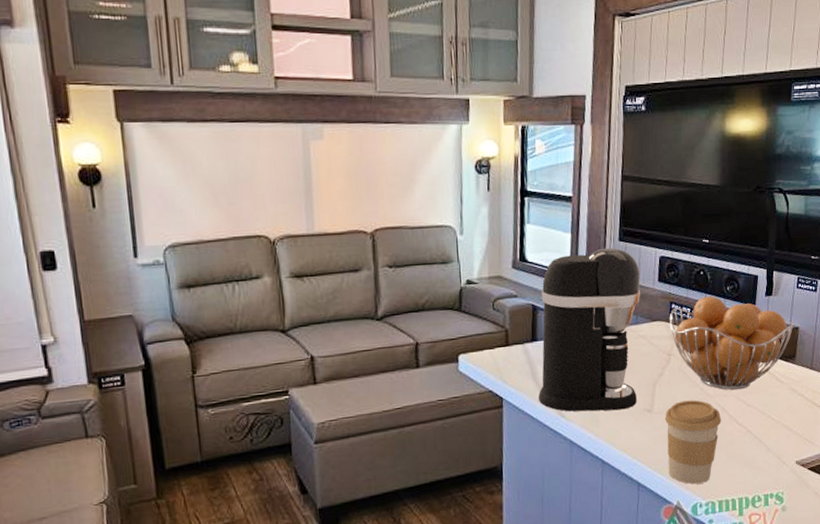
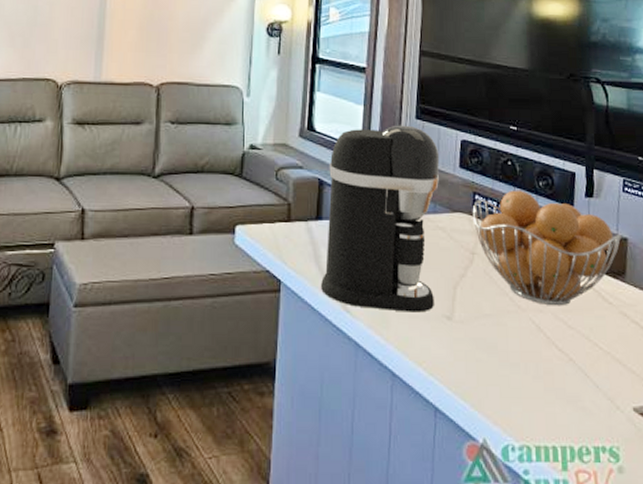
coffee cup: present [665,399,722,485] -> none [468,311,537,419]

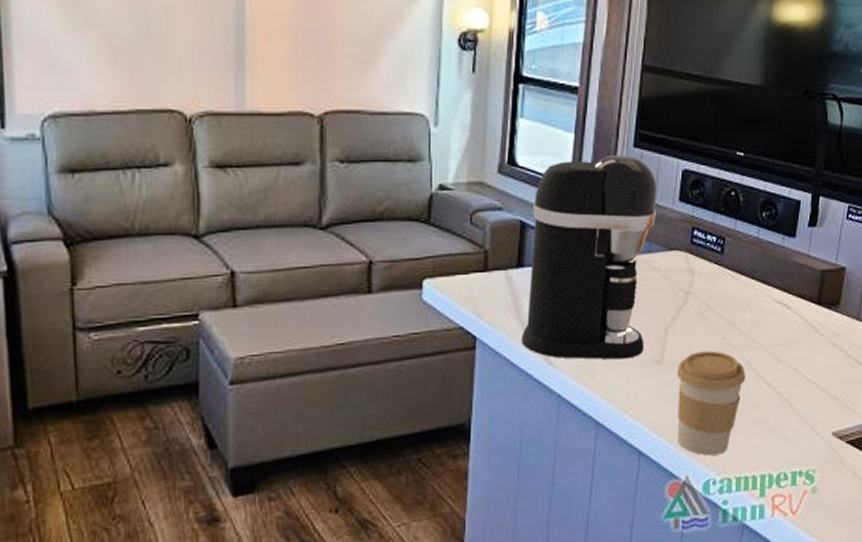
coffee cup: none [468,311,537,419] -> present [677,350,746,456]
fruit basket: present [472,190,622,306] -> none [689,222,840,341]

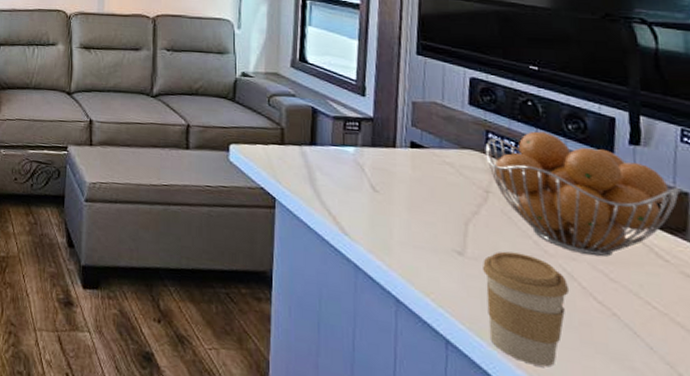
coffee maker: present [520,155,658,360] -> none [316,60,445,245]
fruit basket: none [689,222,840,341] -> present [485,131,681,257]

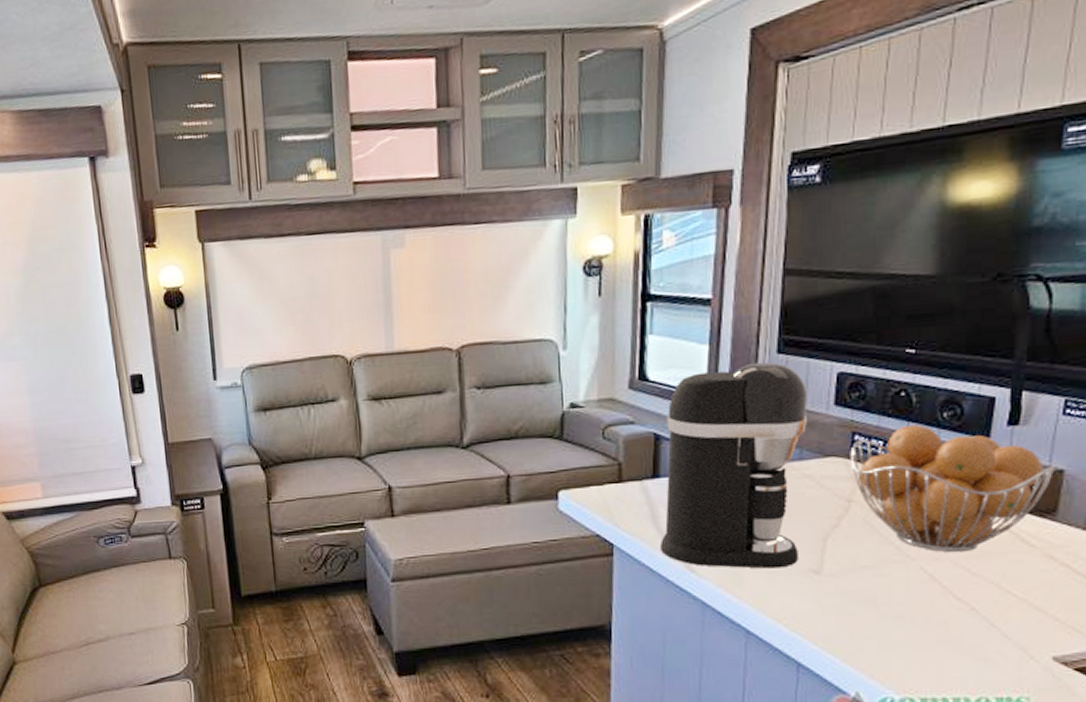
coffee maker: none [316,60,445,245] -> present [659,361,808,569]
coffee cup: present [483,251,570,367] -> none [840,561,930,673]

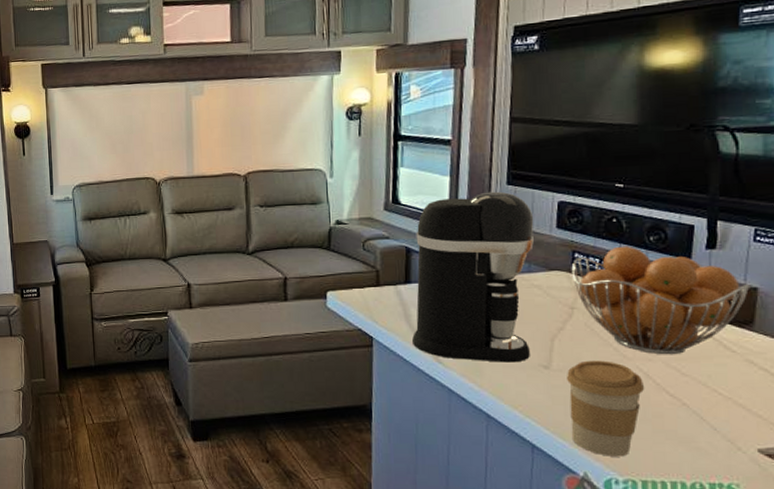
coffee cup: none [840,561,930,673] -> present [567,360,645,457]

